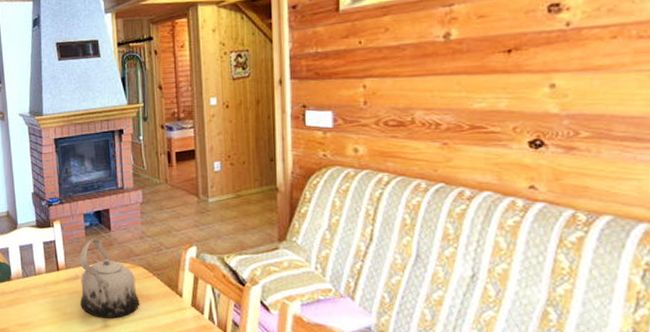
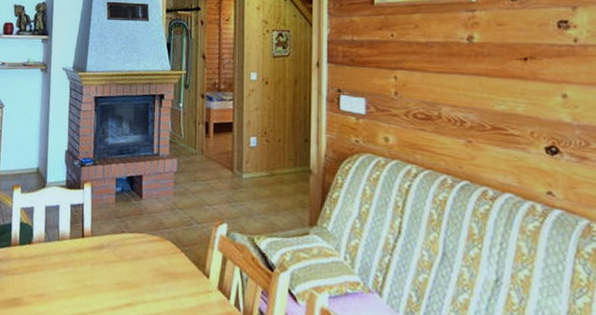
teapot: present [79,238,140,319] -> none [103,205,165,297]

